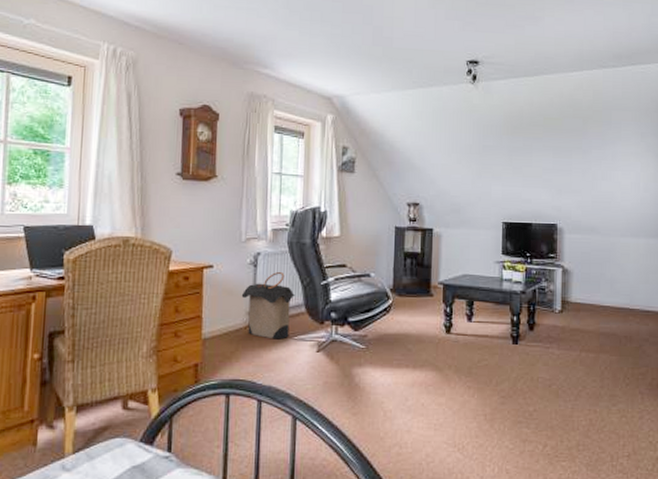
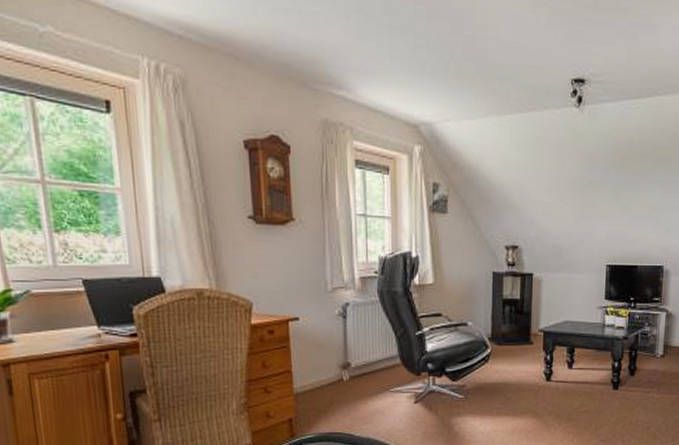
laundry hamper: present [241,271,295,340] -> none [332,322,389,392]

